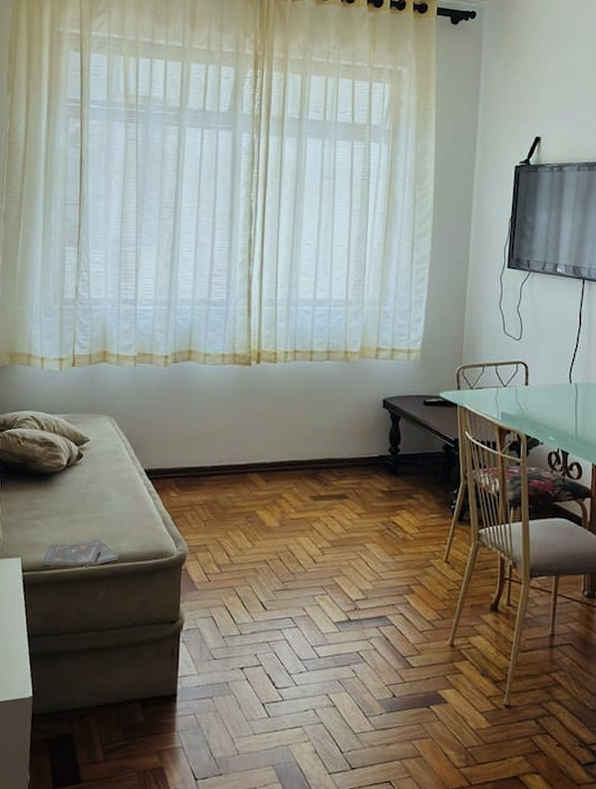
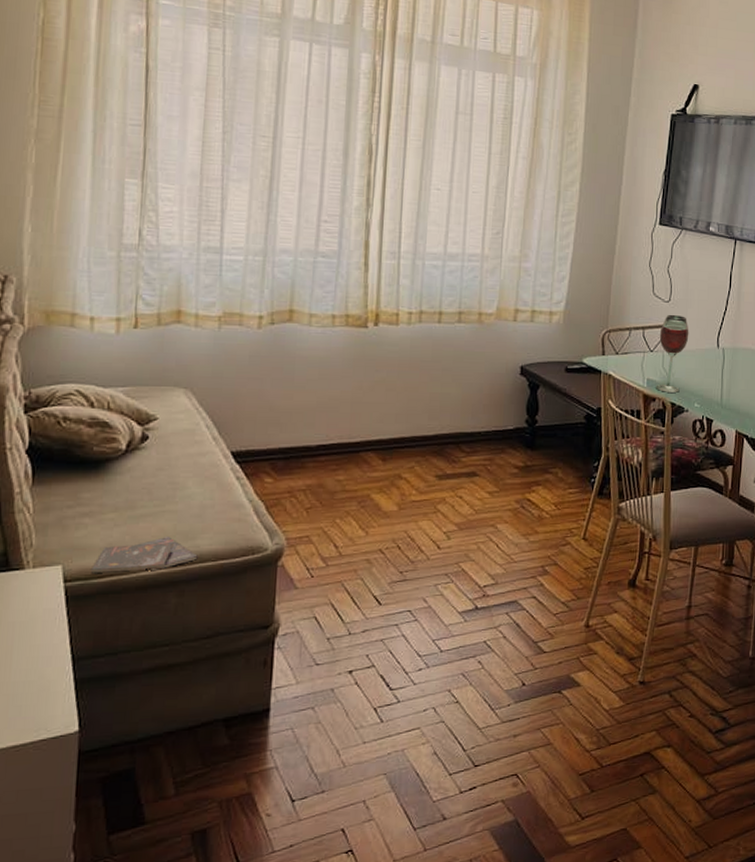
wineglass: none [510,351,541,426] -> present [656,314,689,393]

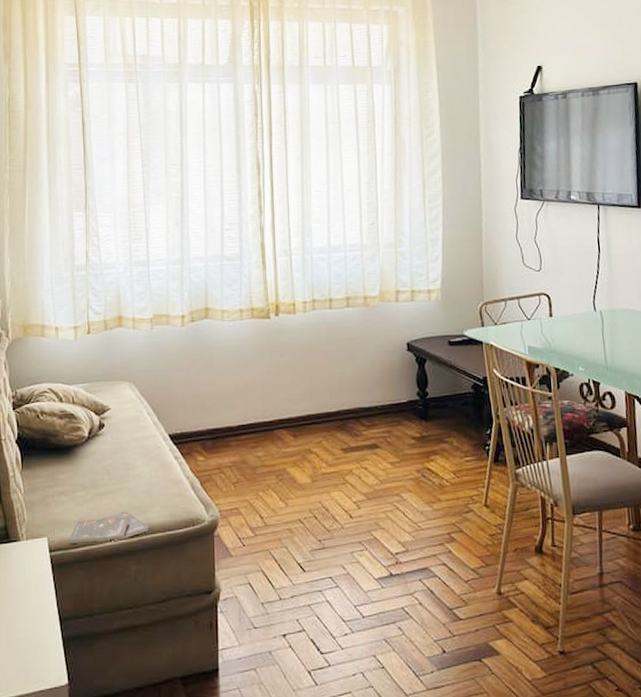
wineglass: present [656,314,689,393] -> none [534,282,565,358]

